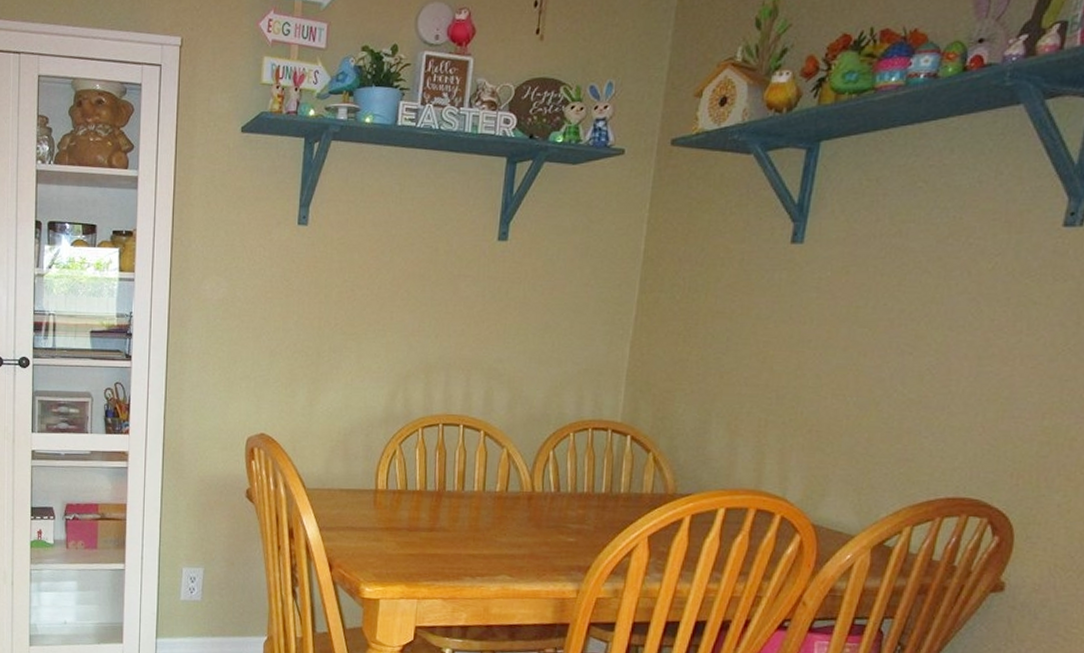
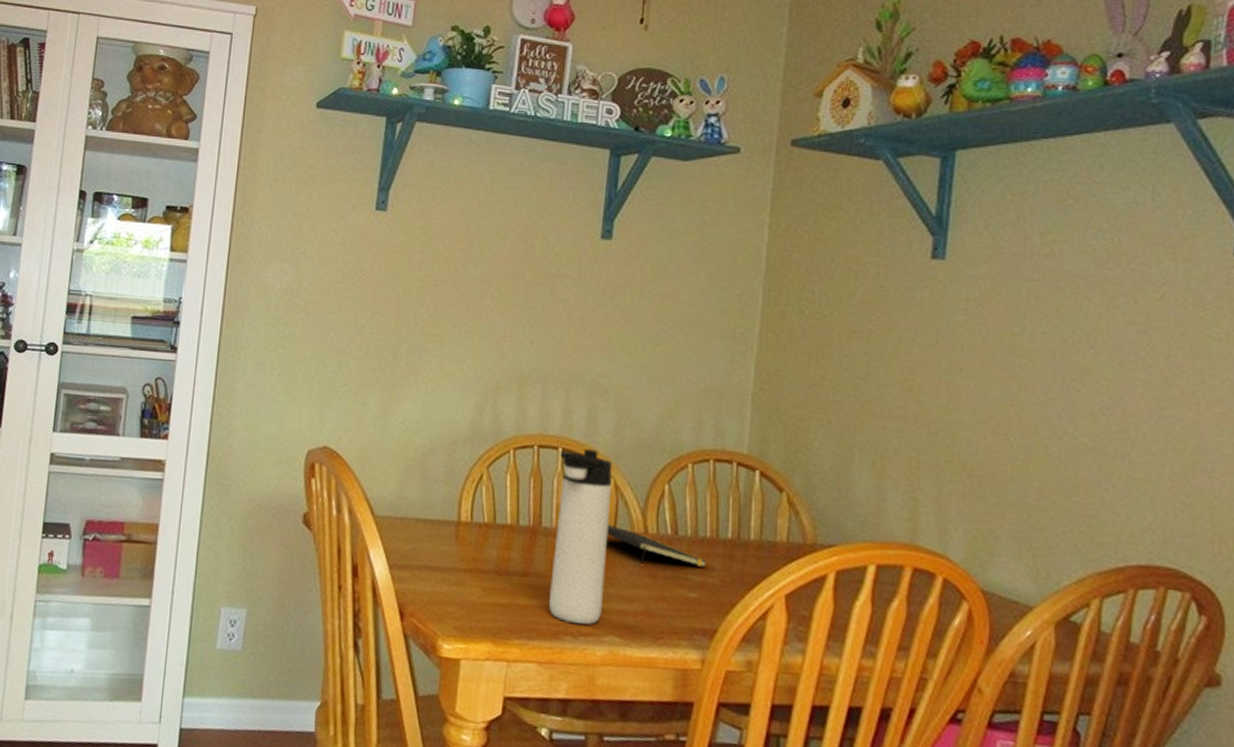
thermos bottle: none [452,425,506,568] -> present [549,449,613,625]
notepad: none [500,486,584,517] -> present [607,525,708,567]

